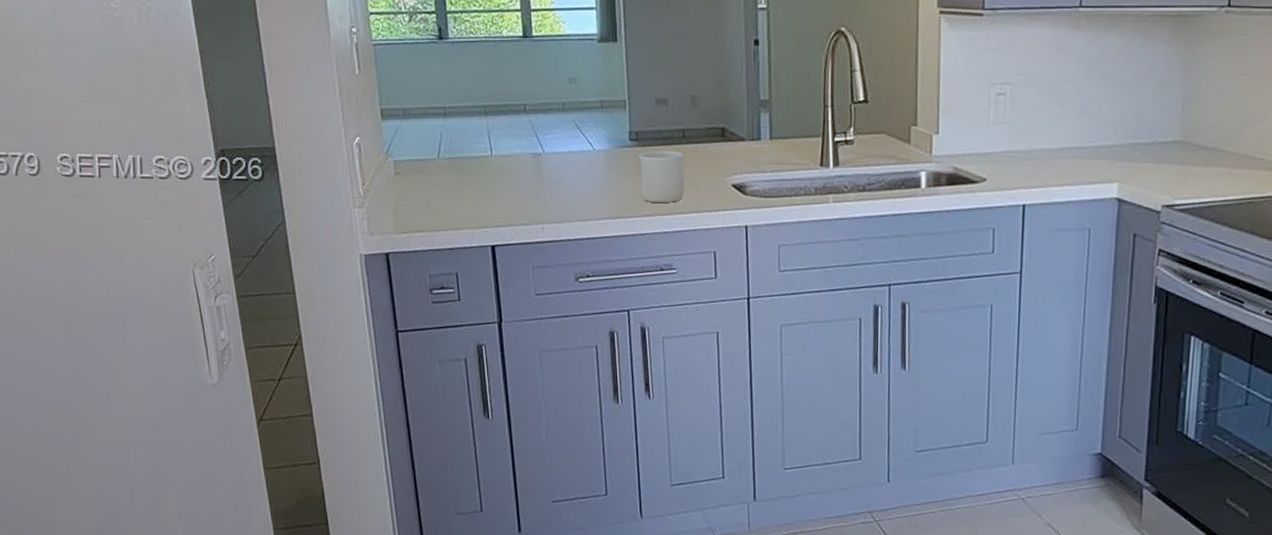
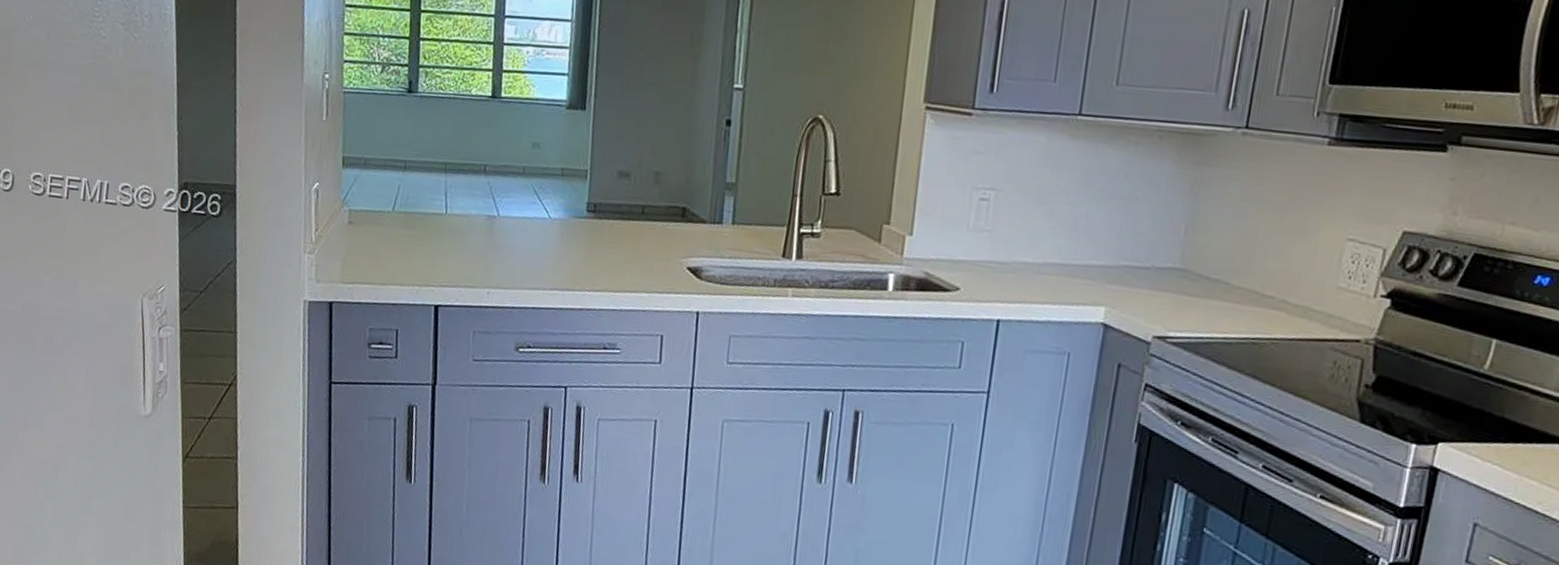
mug: present [638,150,685,204] -> none [592,224,642,280]

